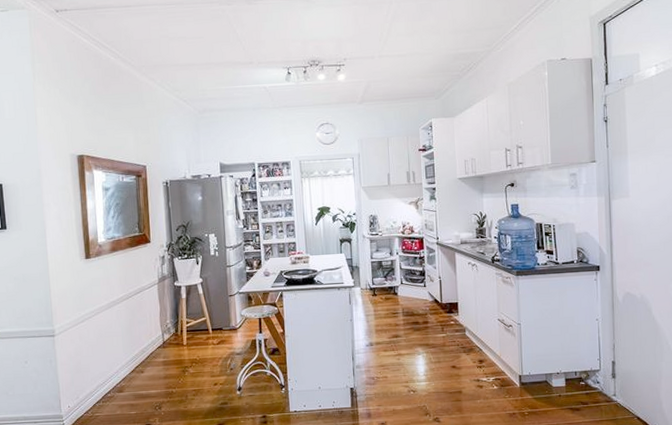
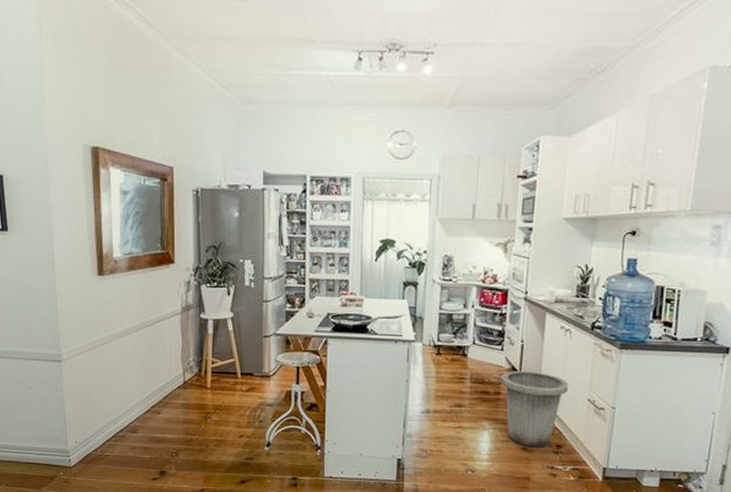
trash can: none [427,301,482,365] -> present [501,371,569,448]

